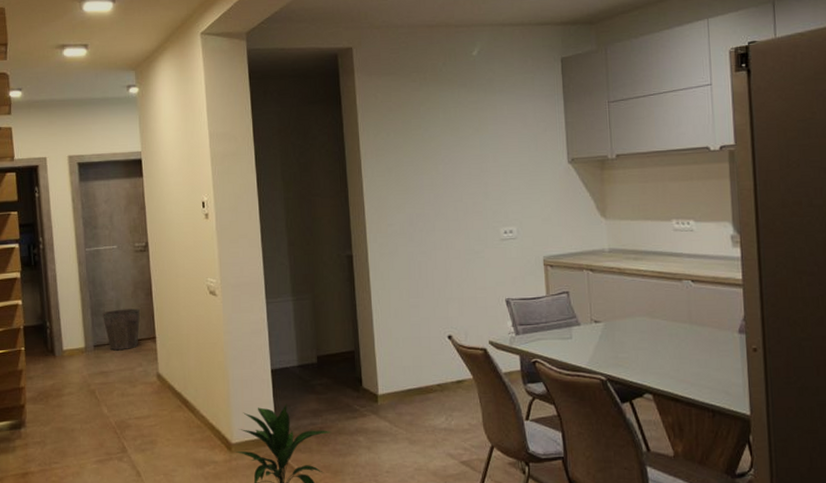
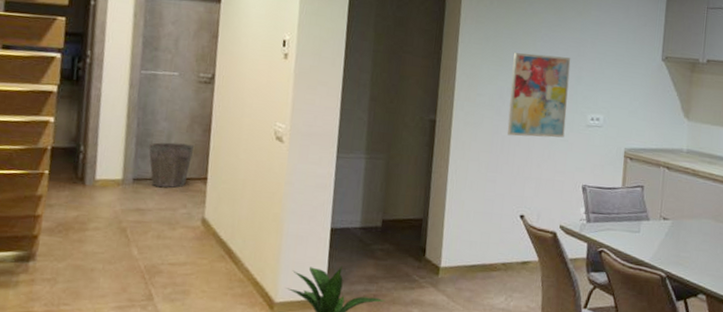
wall art: none [418,175,480,260] -> present [507,53,571,138]

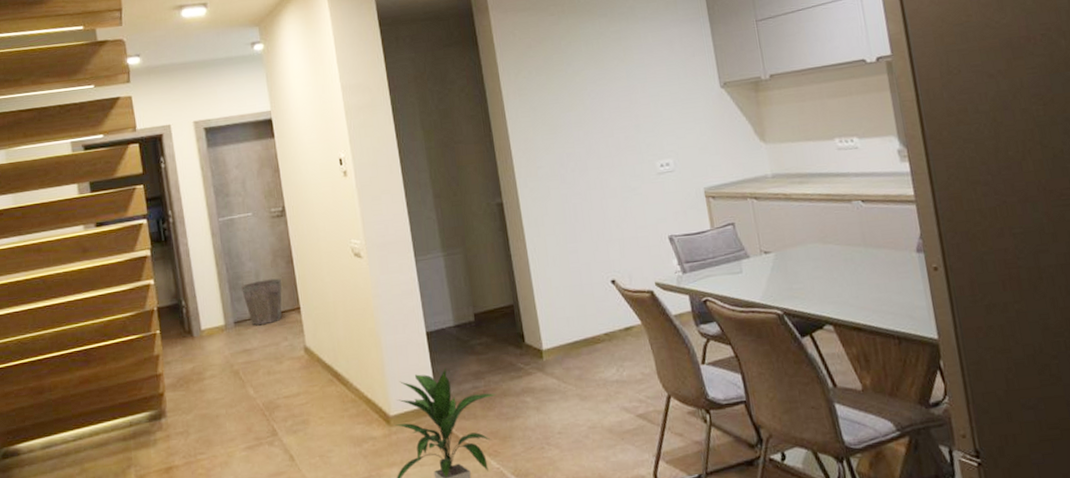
wall art: present [507,53,571,138] -> none [565,108,637,202]

